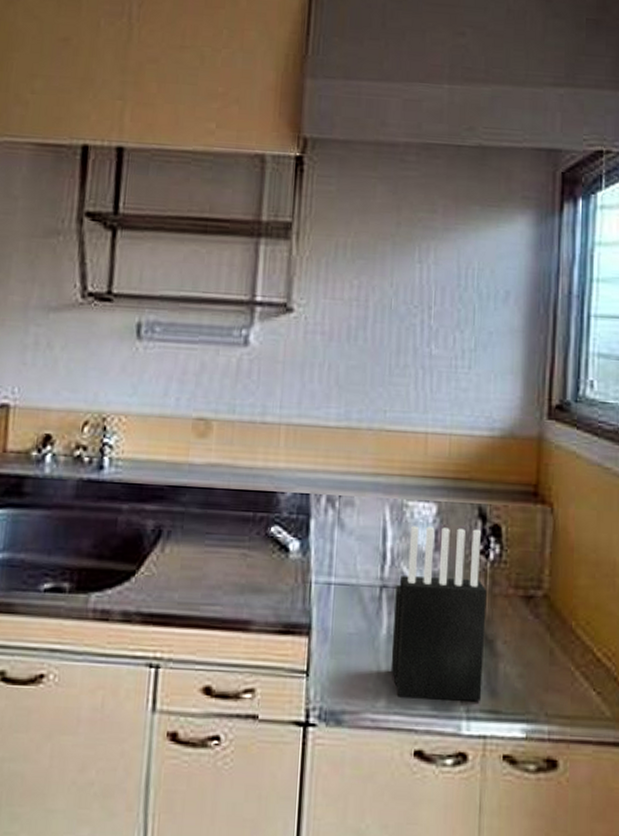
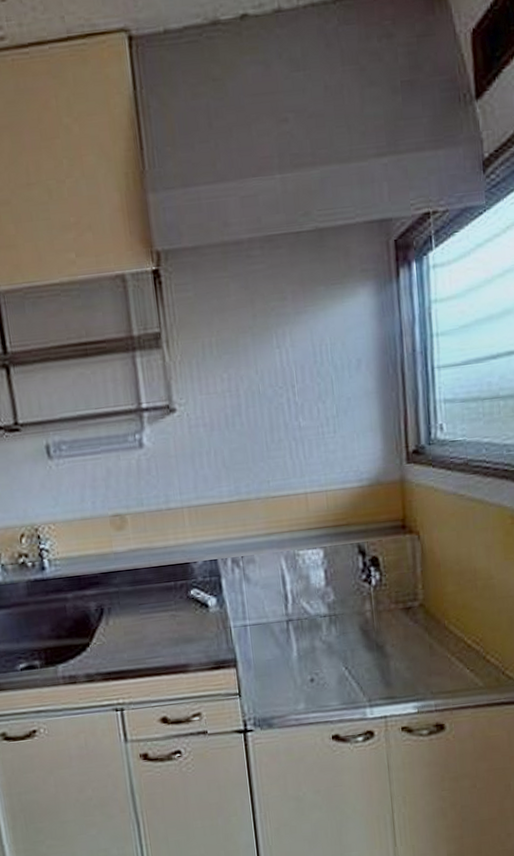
knife block: present [390,525,487,702] -> none [299,563,380,700]

